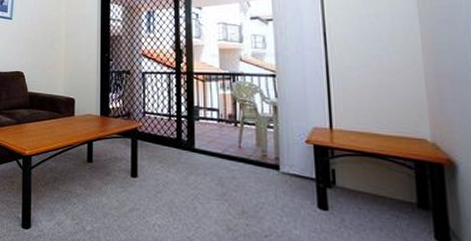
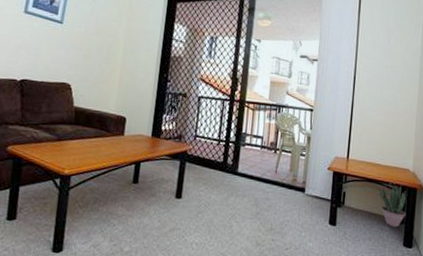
potted plant: none [381,157,432,215] -> present [377,183,407,228]

